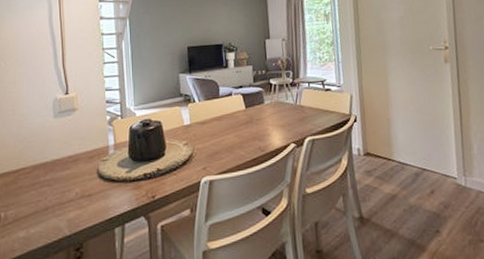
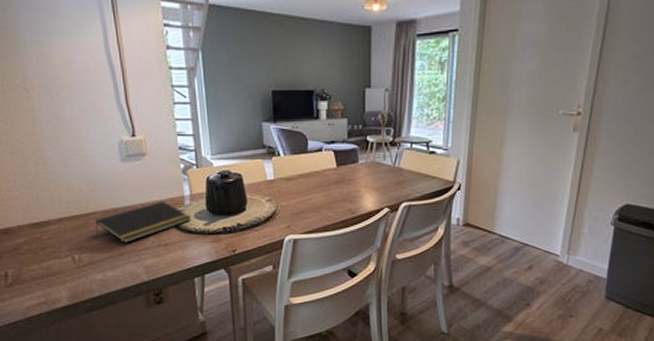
notepad: none [24,152,114,196] -> present [95,201,191,243]

